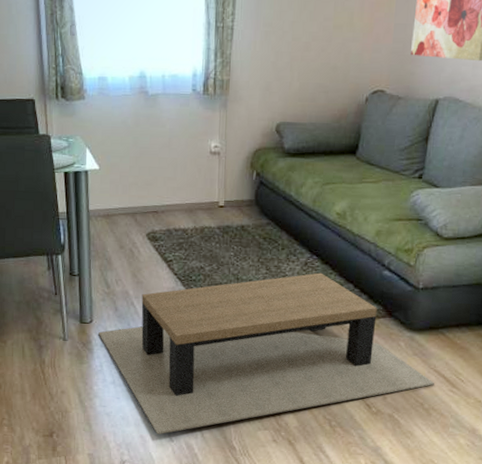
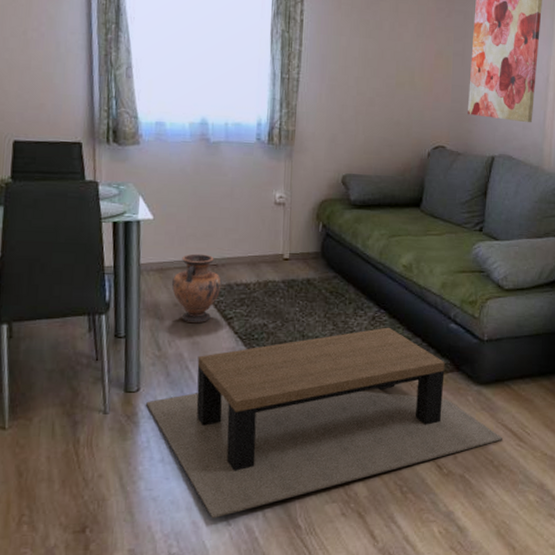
vase: none [117,201,162,265] -> present [171,253,222,324]

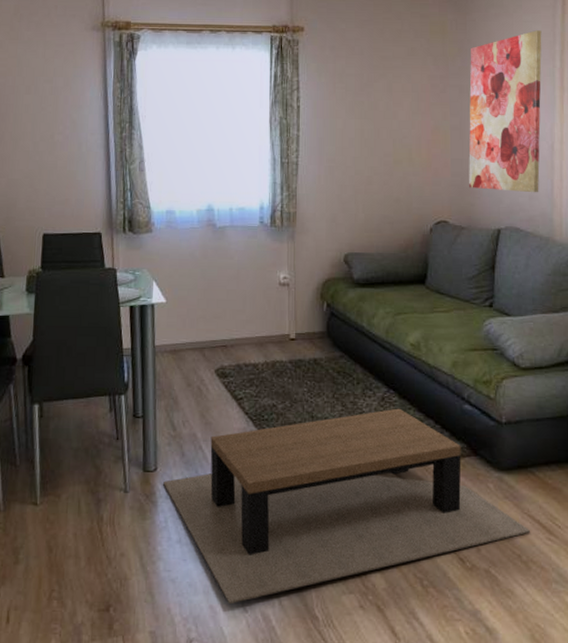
vase: present [171,253,222,324] -> none [184,335,231,404]

